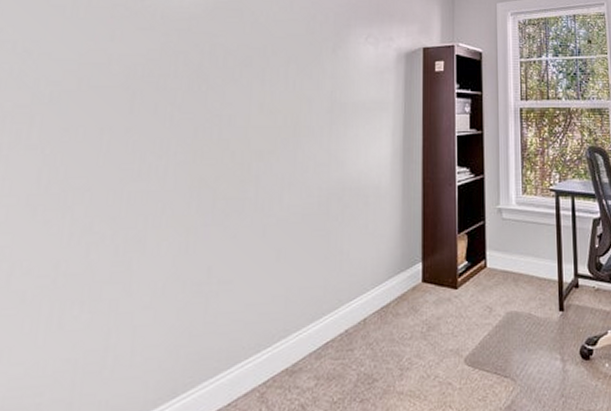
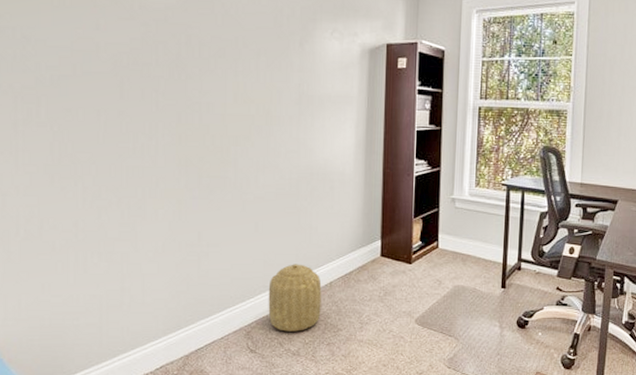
basket: none [288,298,354,389] -> present [268,264,322,332]

